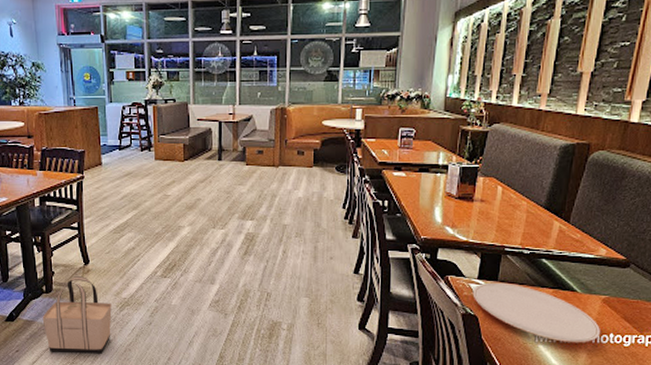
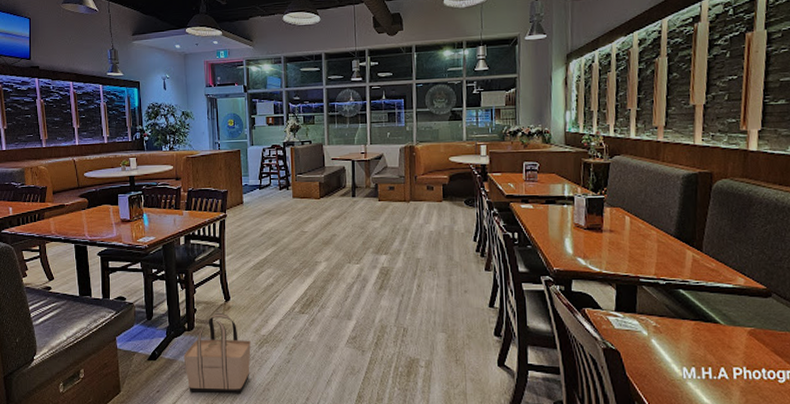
plate: present [472,282,600,343] -> none [611,314,751,380]

